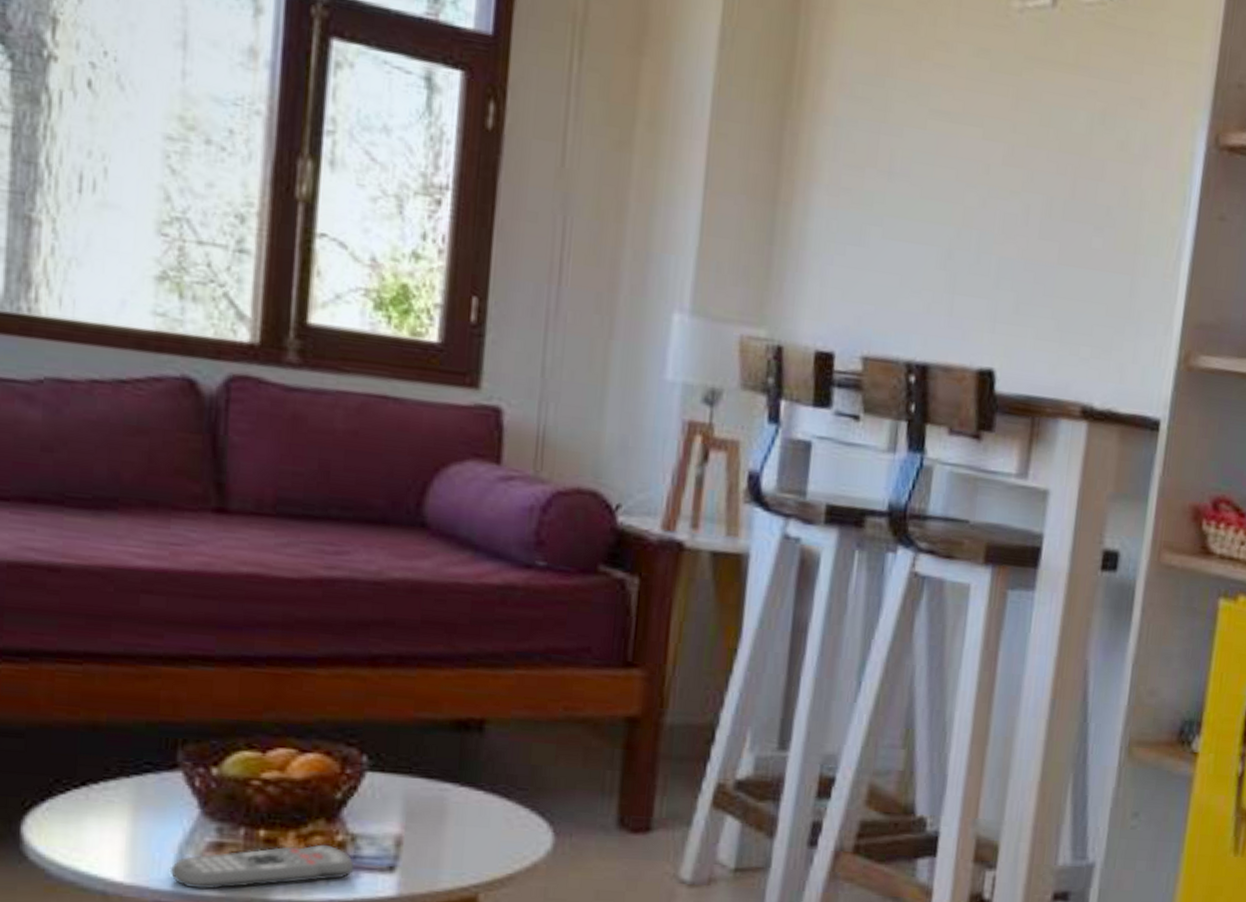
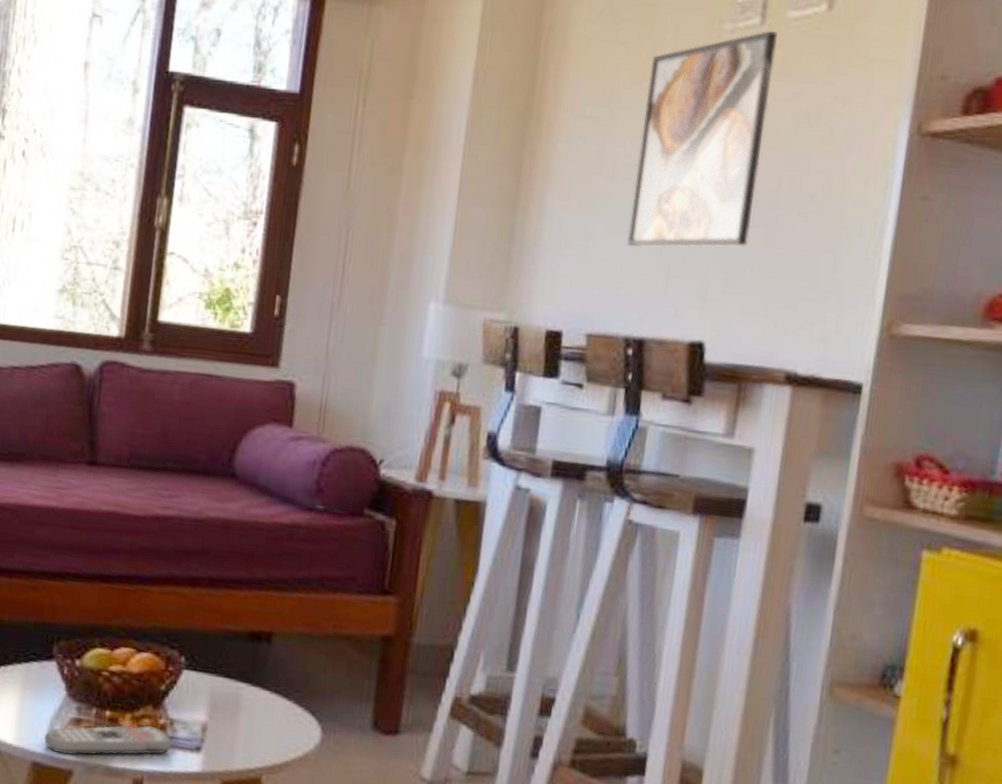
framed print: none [906,13,1070,263] -> present [626,30,778,248]

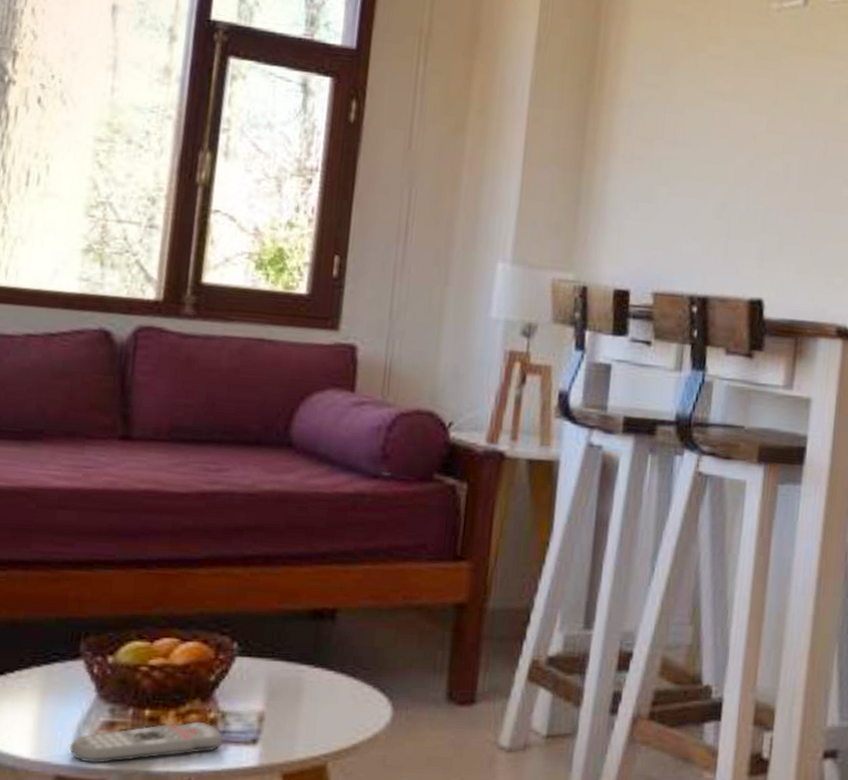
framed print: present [626,30,778,248] -> none [688,11,819,210]

